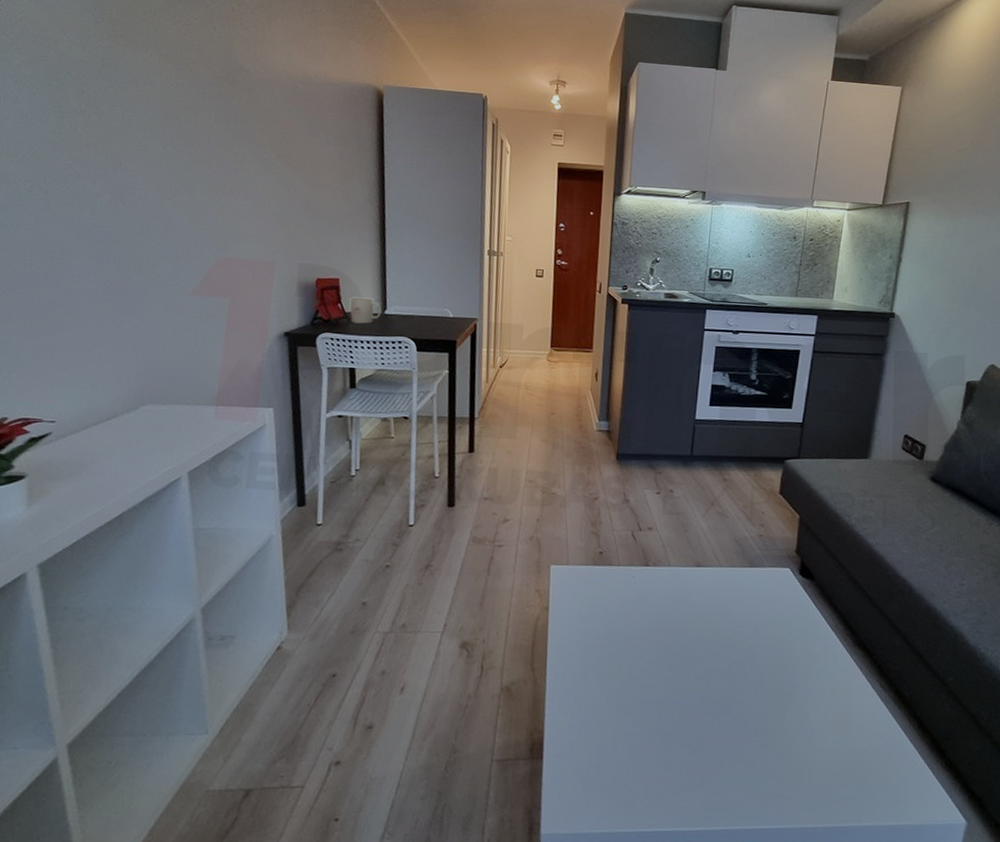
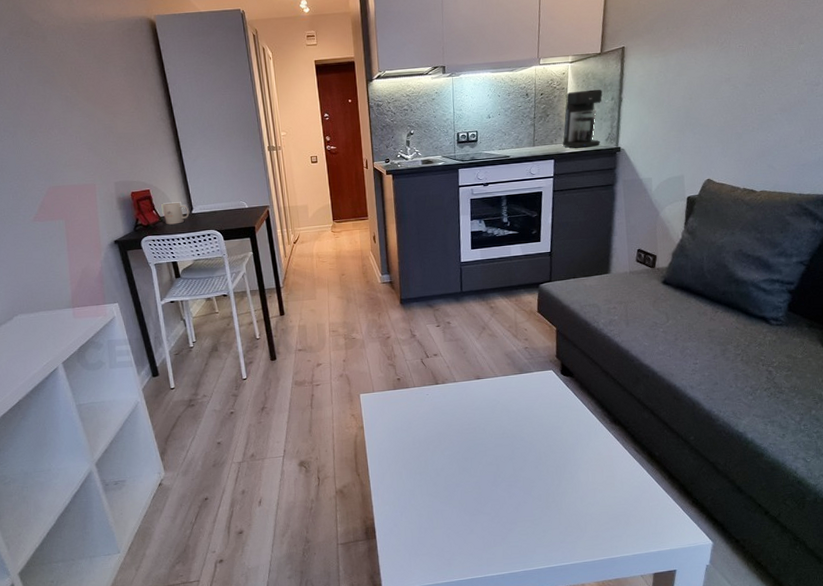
coffee maker: none [830,242,880,308] -> present [563,89,602,148]

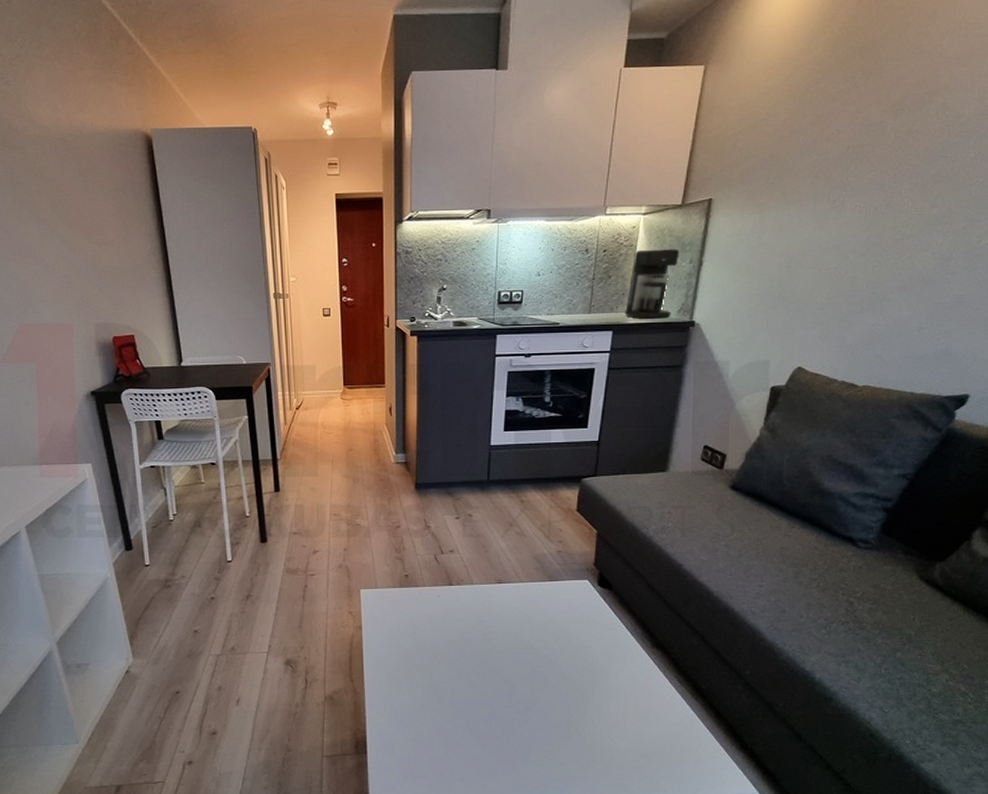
mug: present [162,202,190,225] -> none [148,351,178,377]

